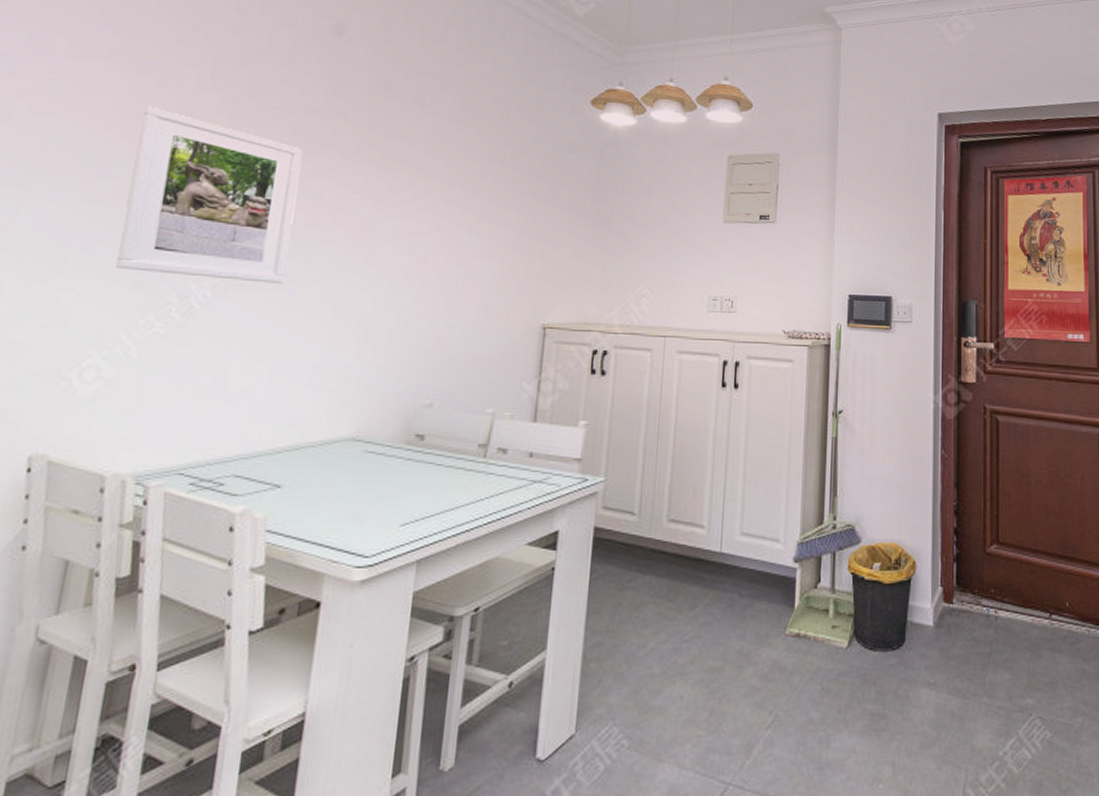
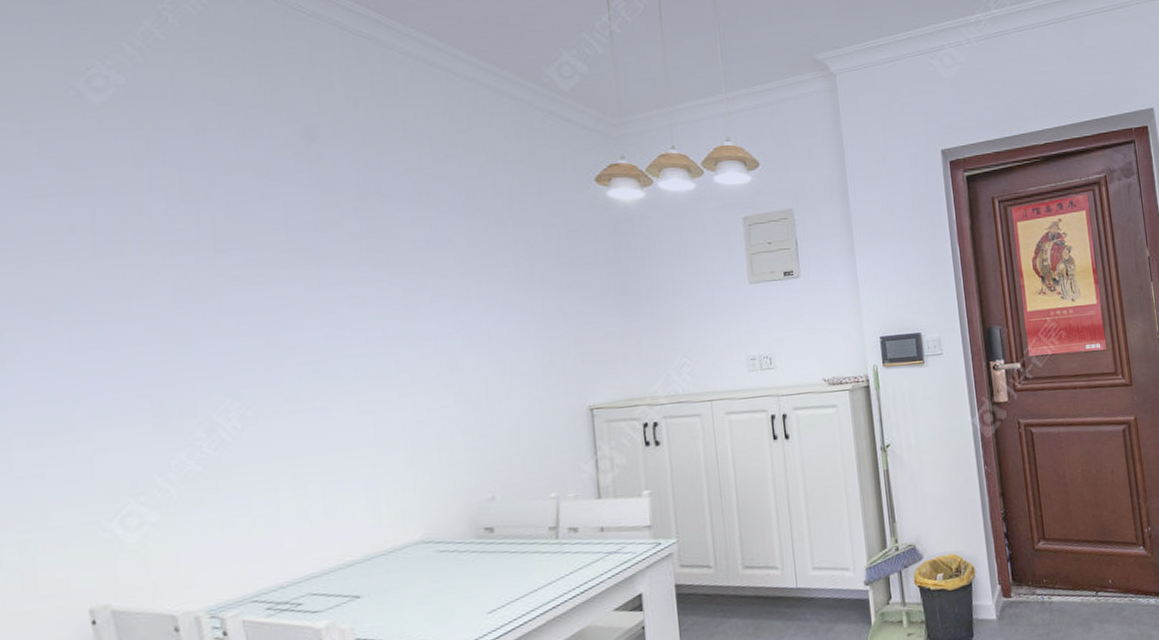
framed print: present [115,106,303,284] -> none [113,240,315,414]

